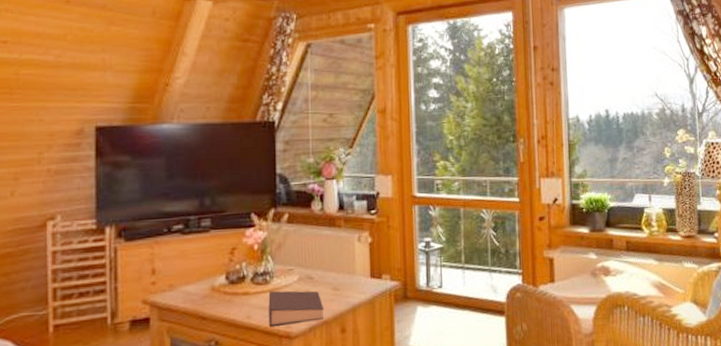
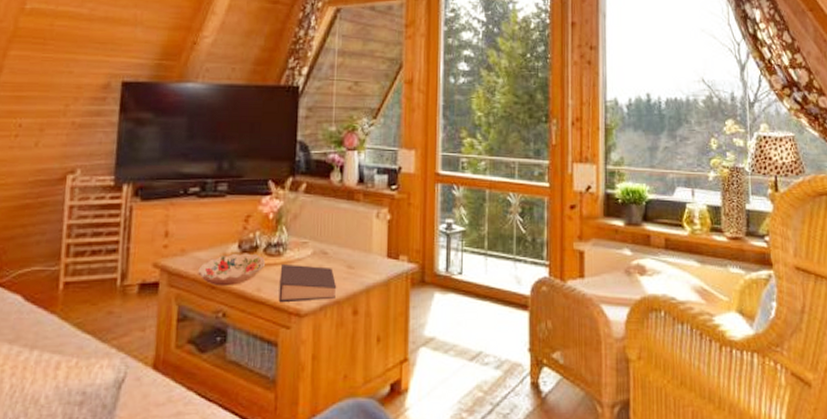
decorative bowl: none [188,283,254,317] -> present [198,253,266,286]

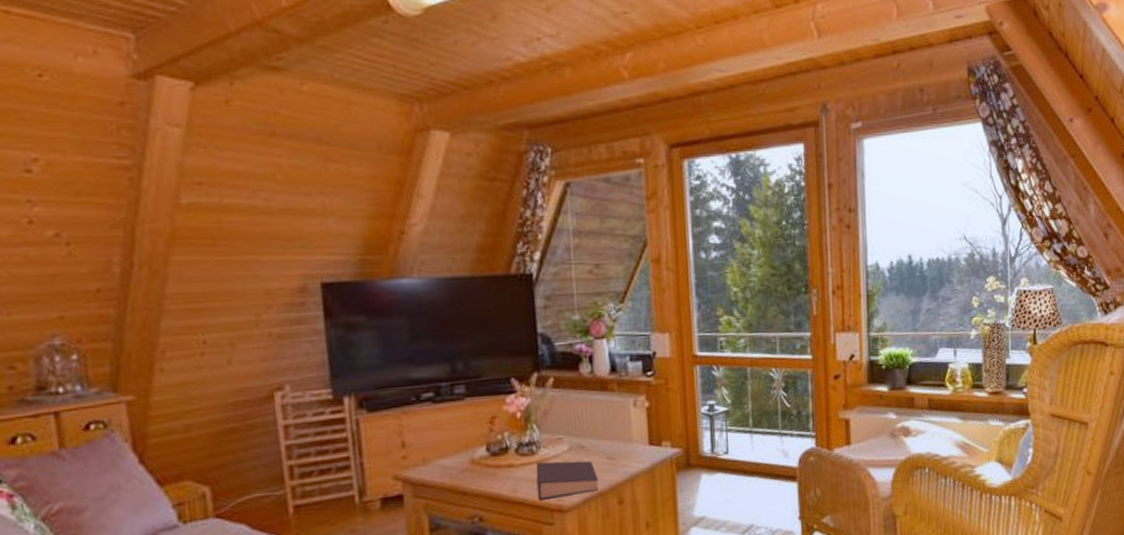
decorative bowl: present [198,253,266,286] -> none [445,455,520,492]

